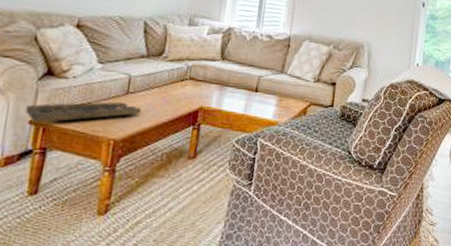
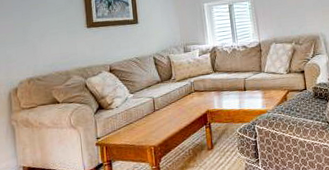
decorative tray: present [25,101,142,123] -> none [91,117,168,145]

